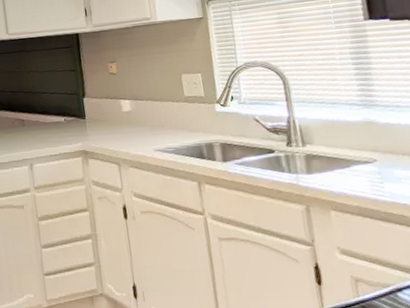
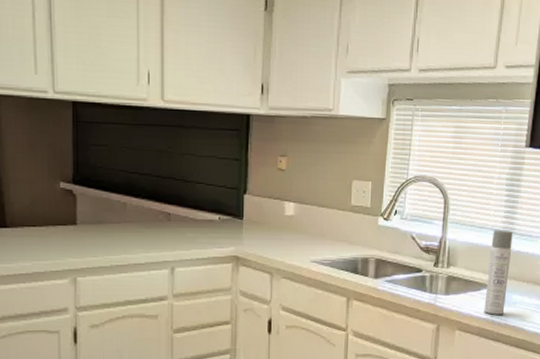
spray bottle: none [349,103,388,193] -> present [484,230,513,315]

